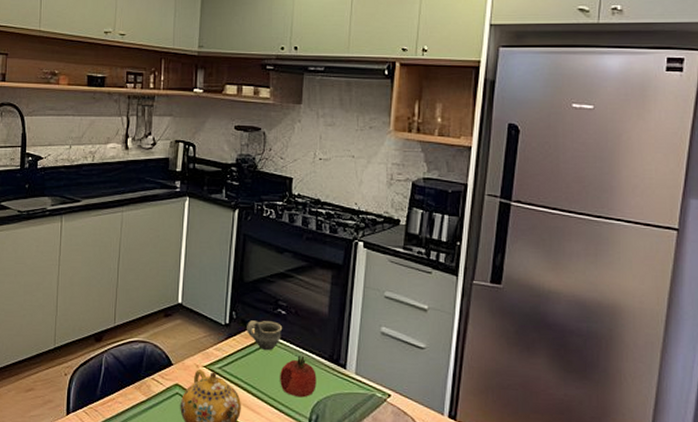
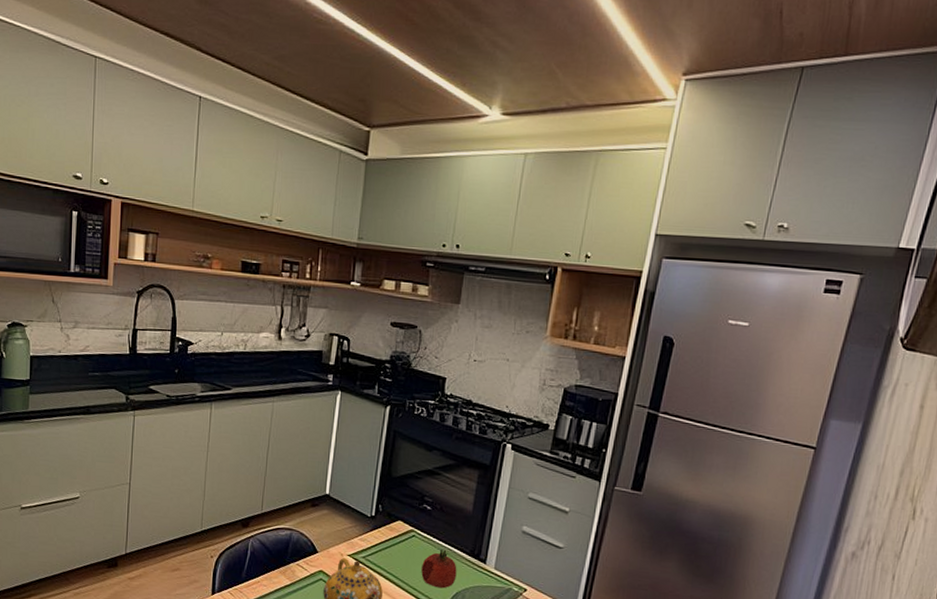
cup: present [247,320,283,350] -> none [392,514,427,543]

